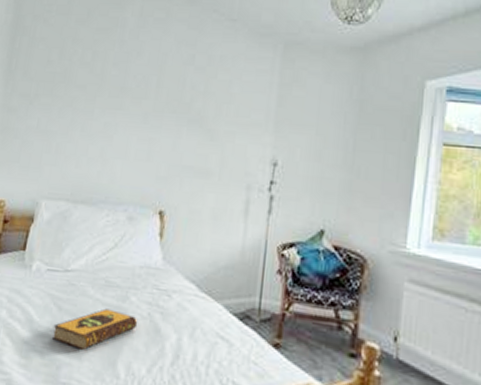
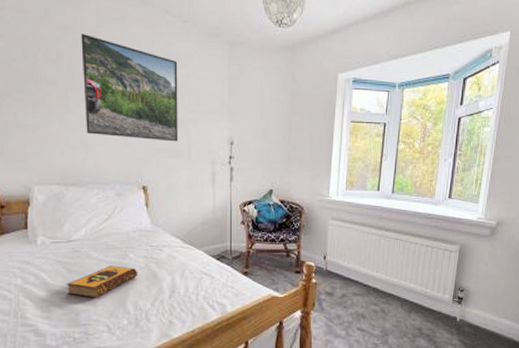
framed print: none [107,35,220,159] -> present [81,34,179,142]

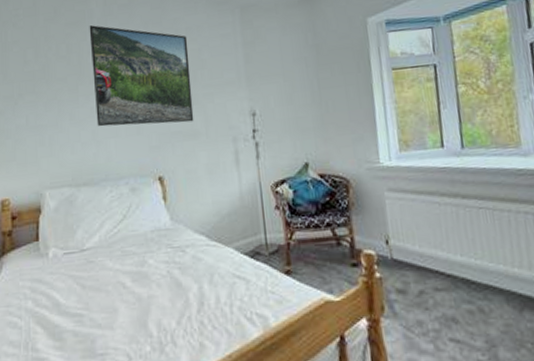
hardback book: present [66,266,138,298] -> none [80,275,160,320]

